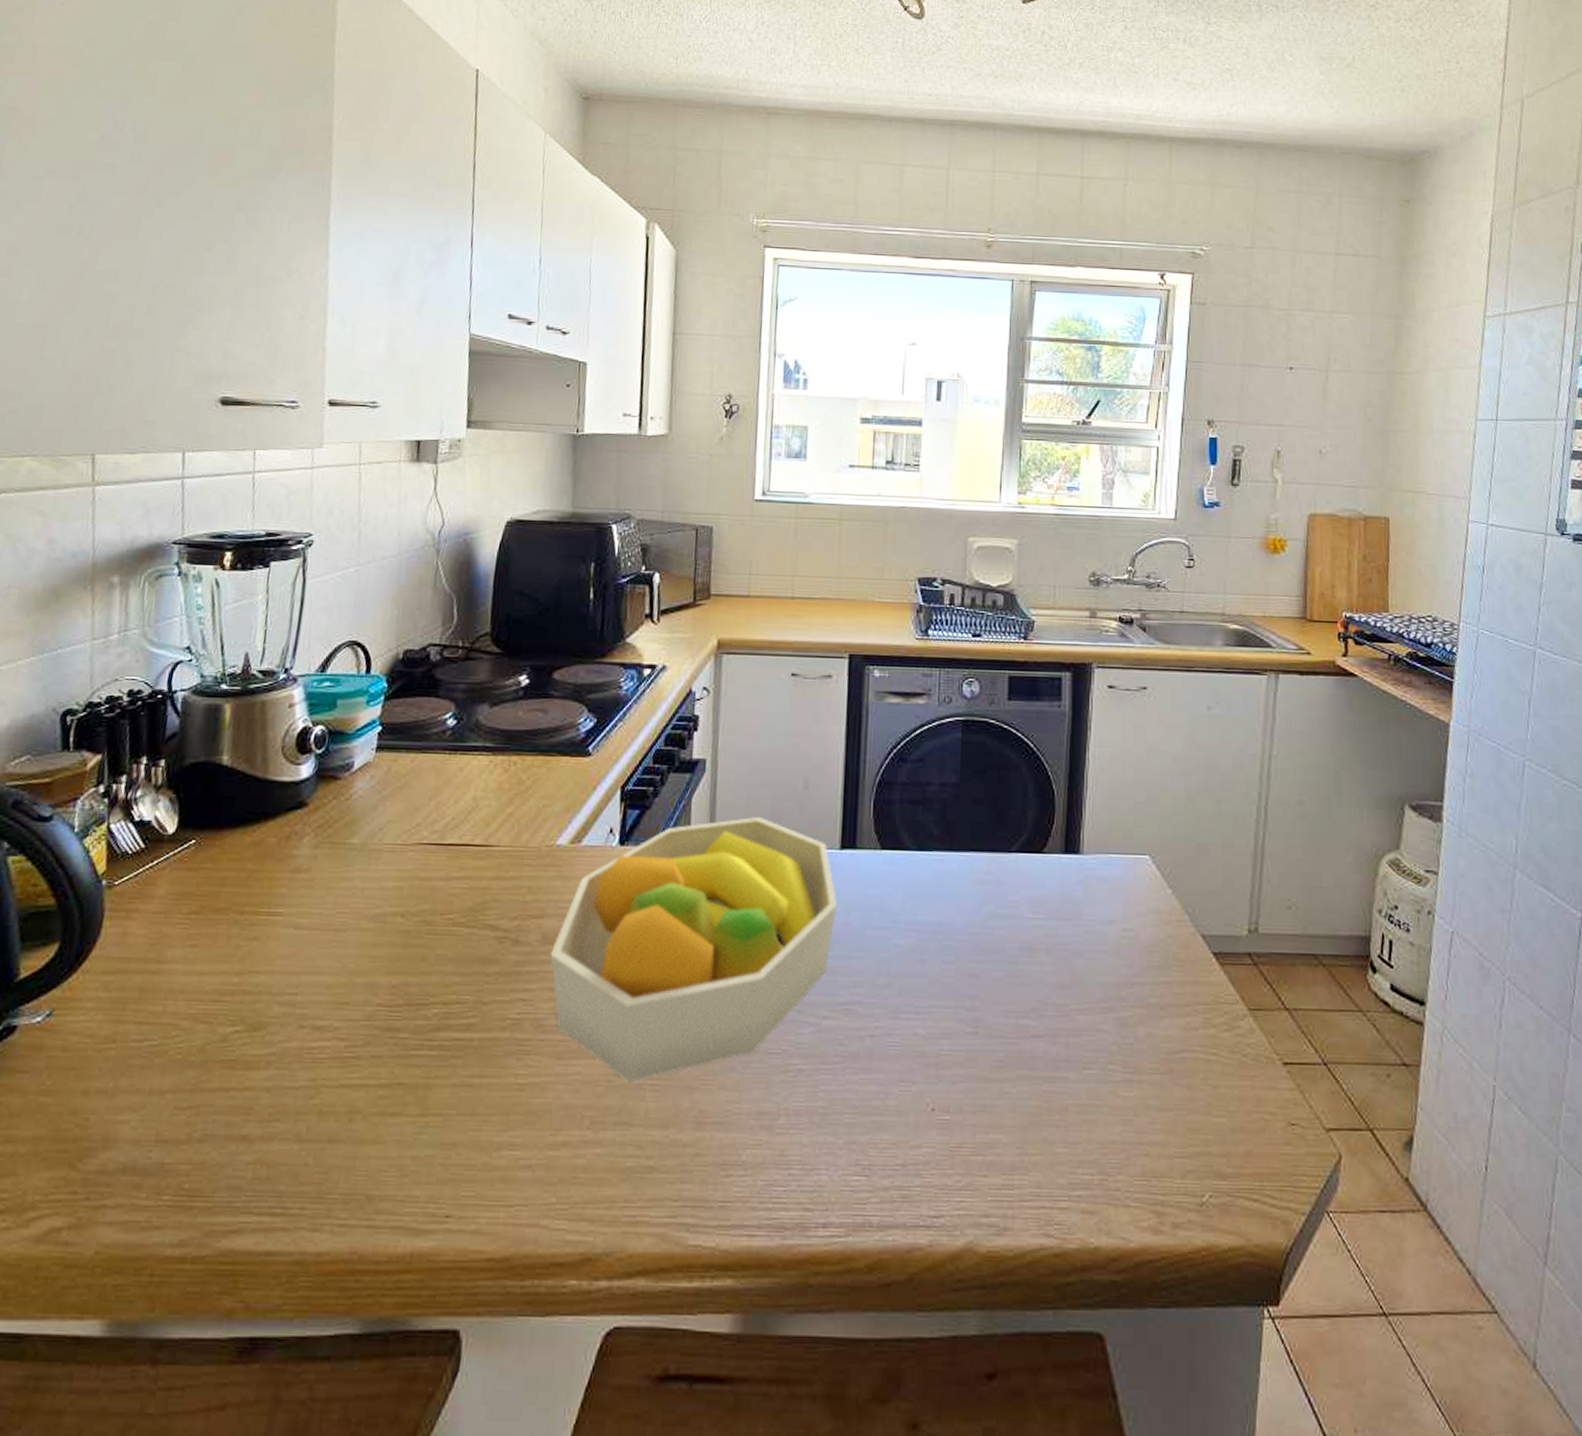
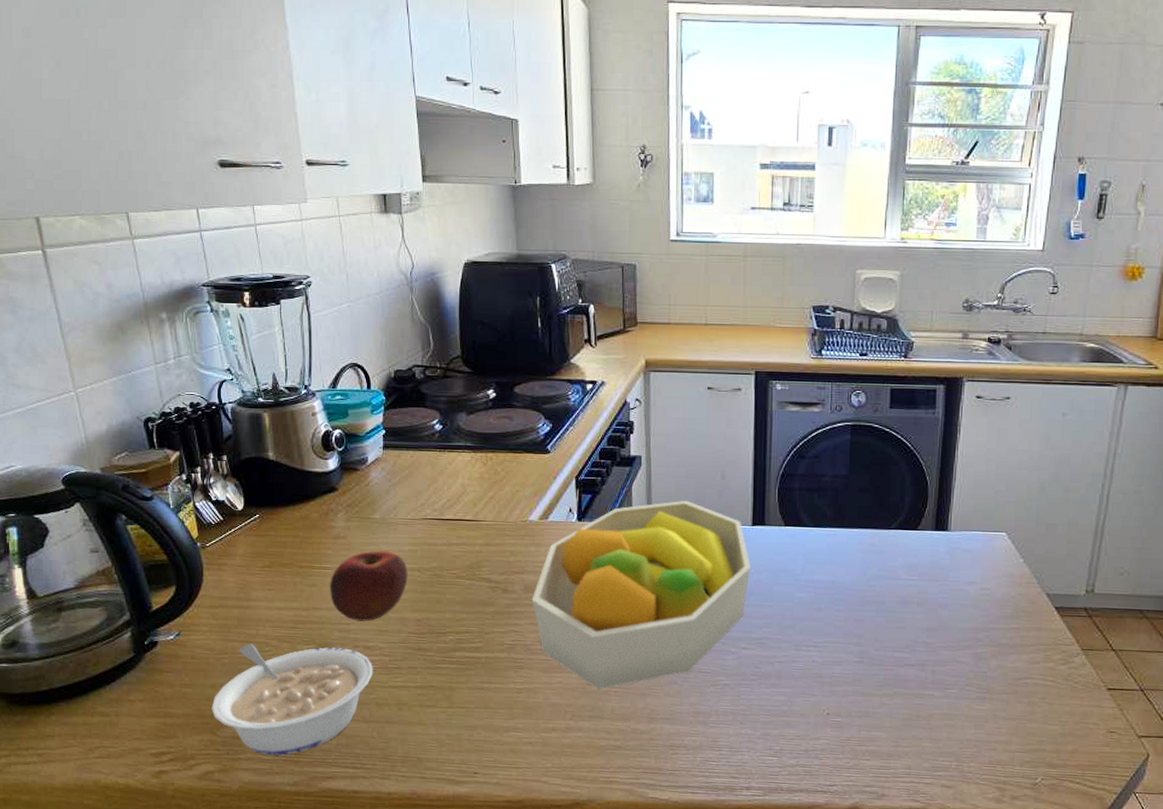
legume: none [76,1026,322,1200] -> present [211,643,374,756]
apple: none [275,888,388,990] -> present [329,550,408,622]

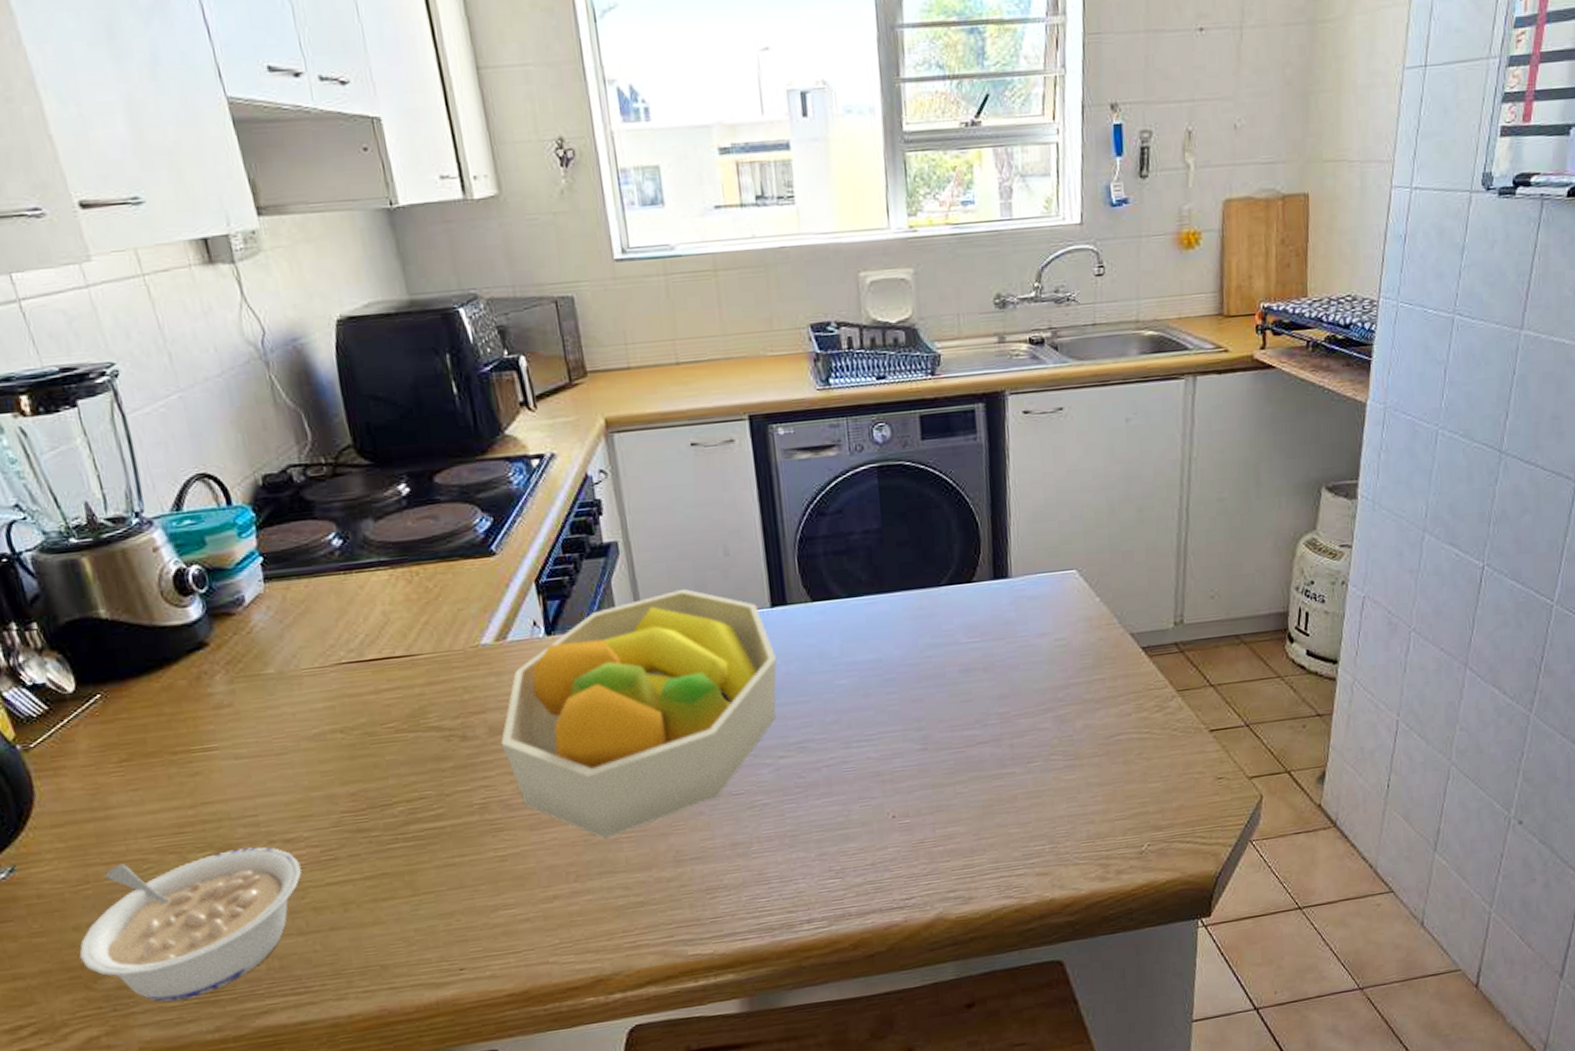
apple: present [329,550,408,622] -> none [218,712,329,810]

